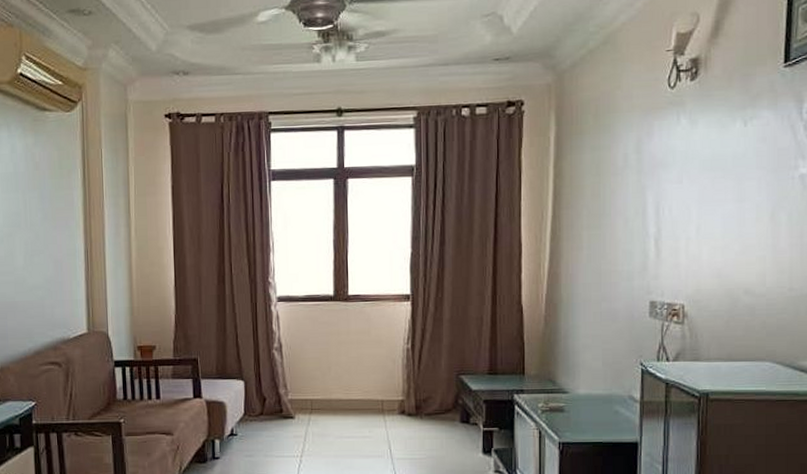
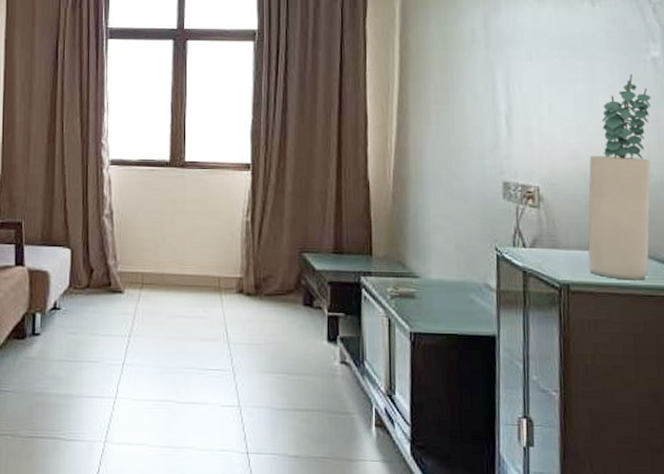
vase: none [727,191,797,387] -> present [587,73,651,280]

